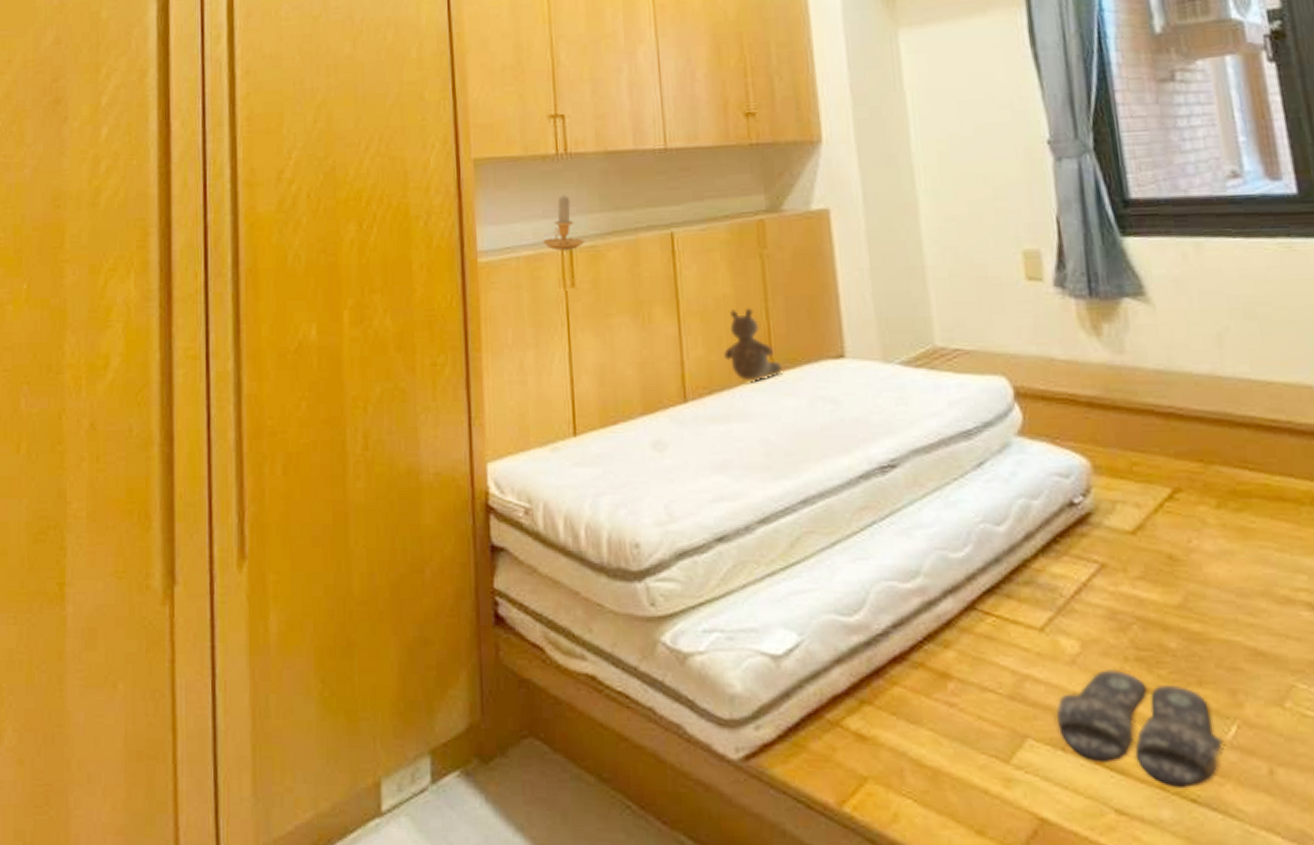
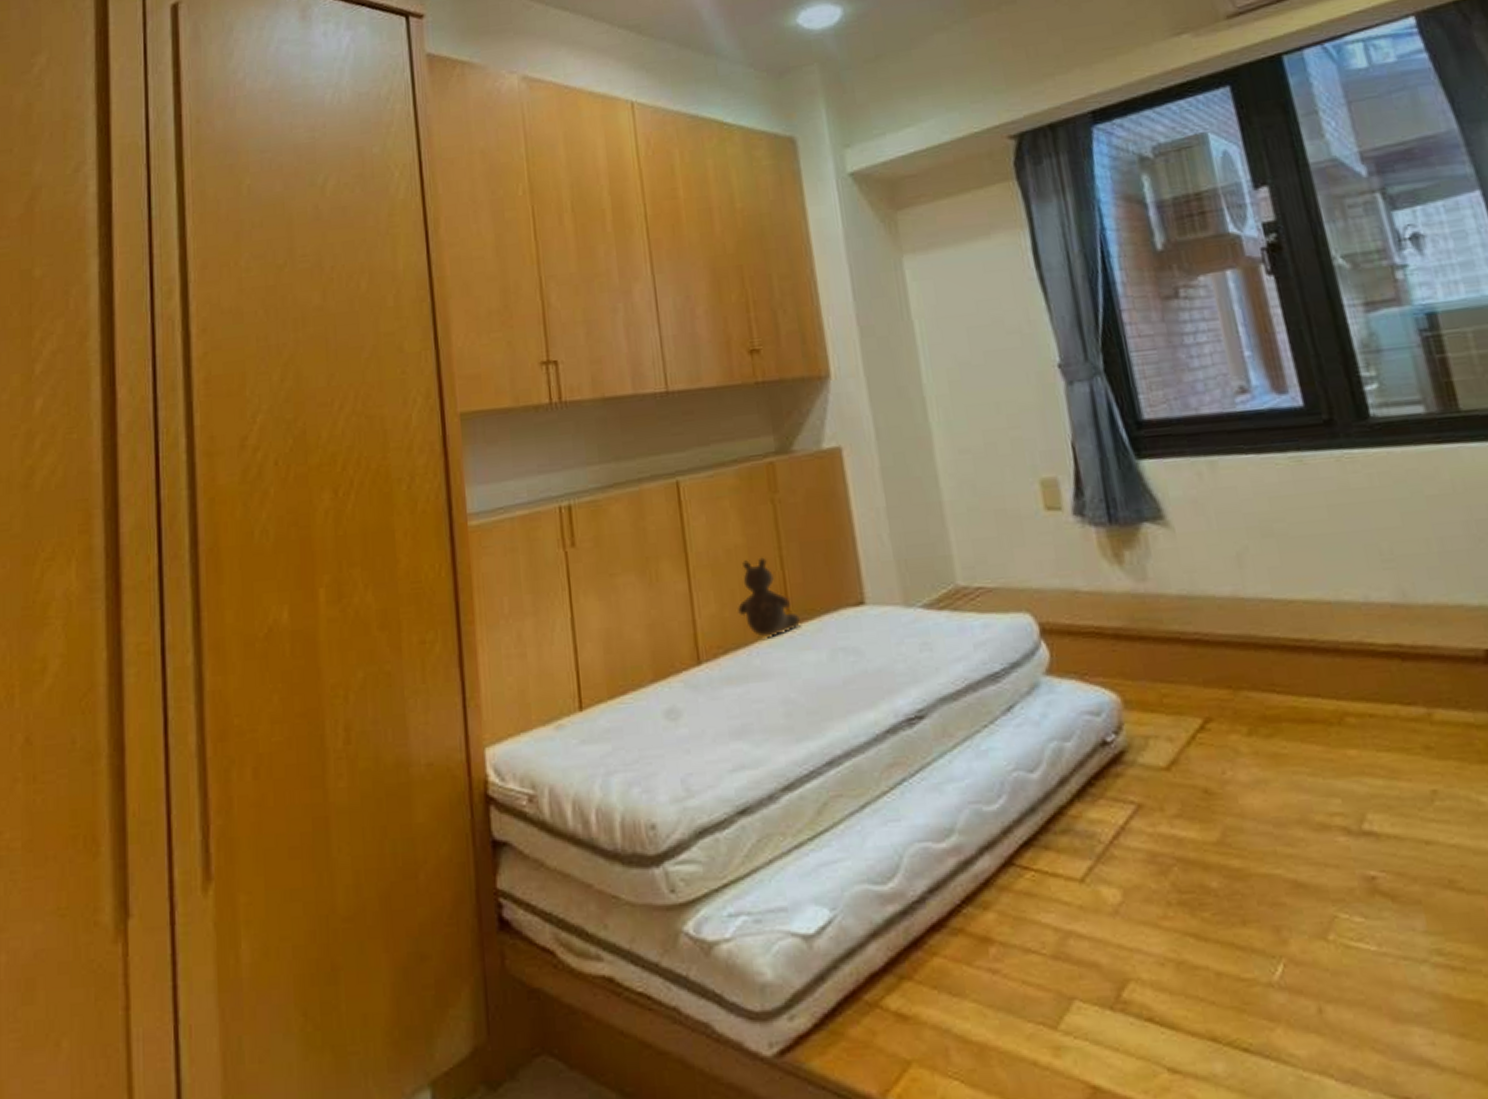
candle: present [542,194,585,251] -> none [538,446,585,508]
slippers: present [1057,669,1224,787] -> none [1102,916,1272,1037]

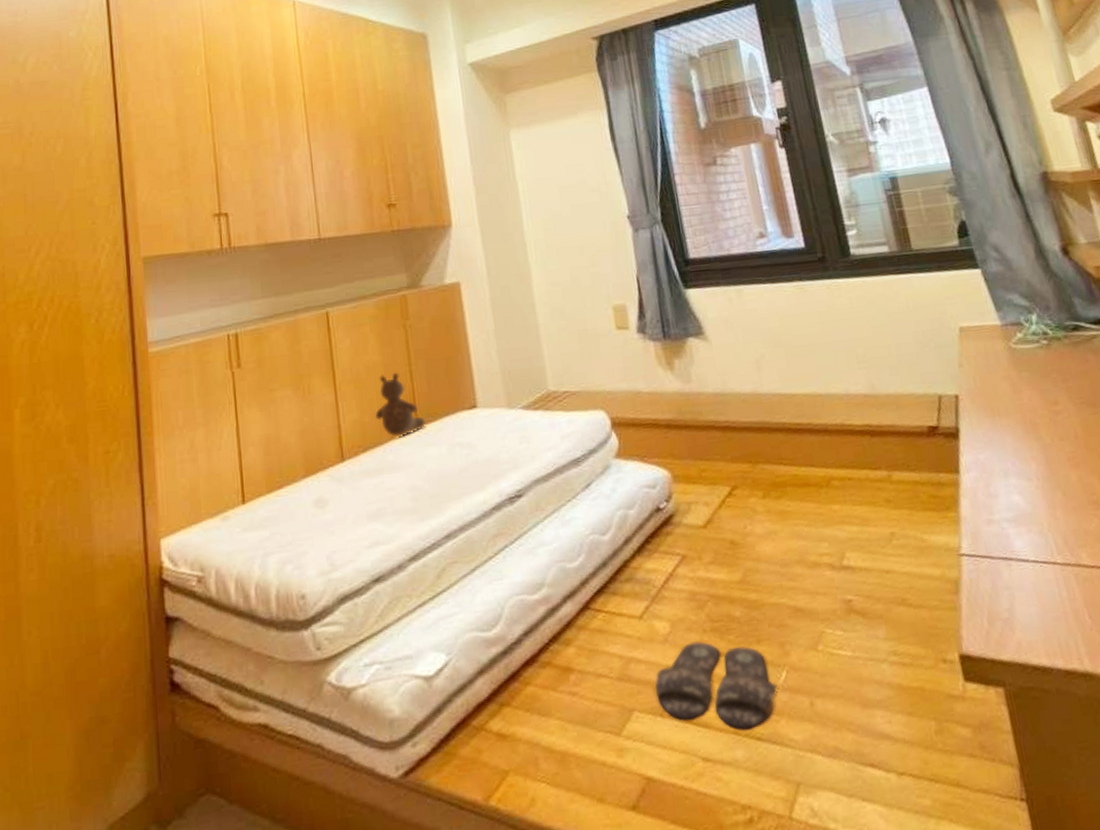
slippers: none [1102,916,1272,1037] -> present [655,641,778,730]

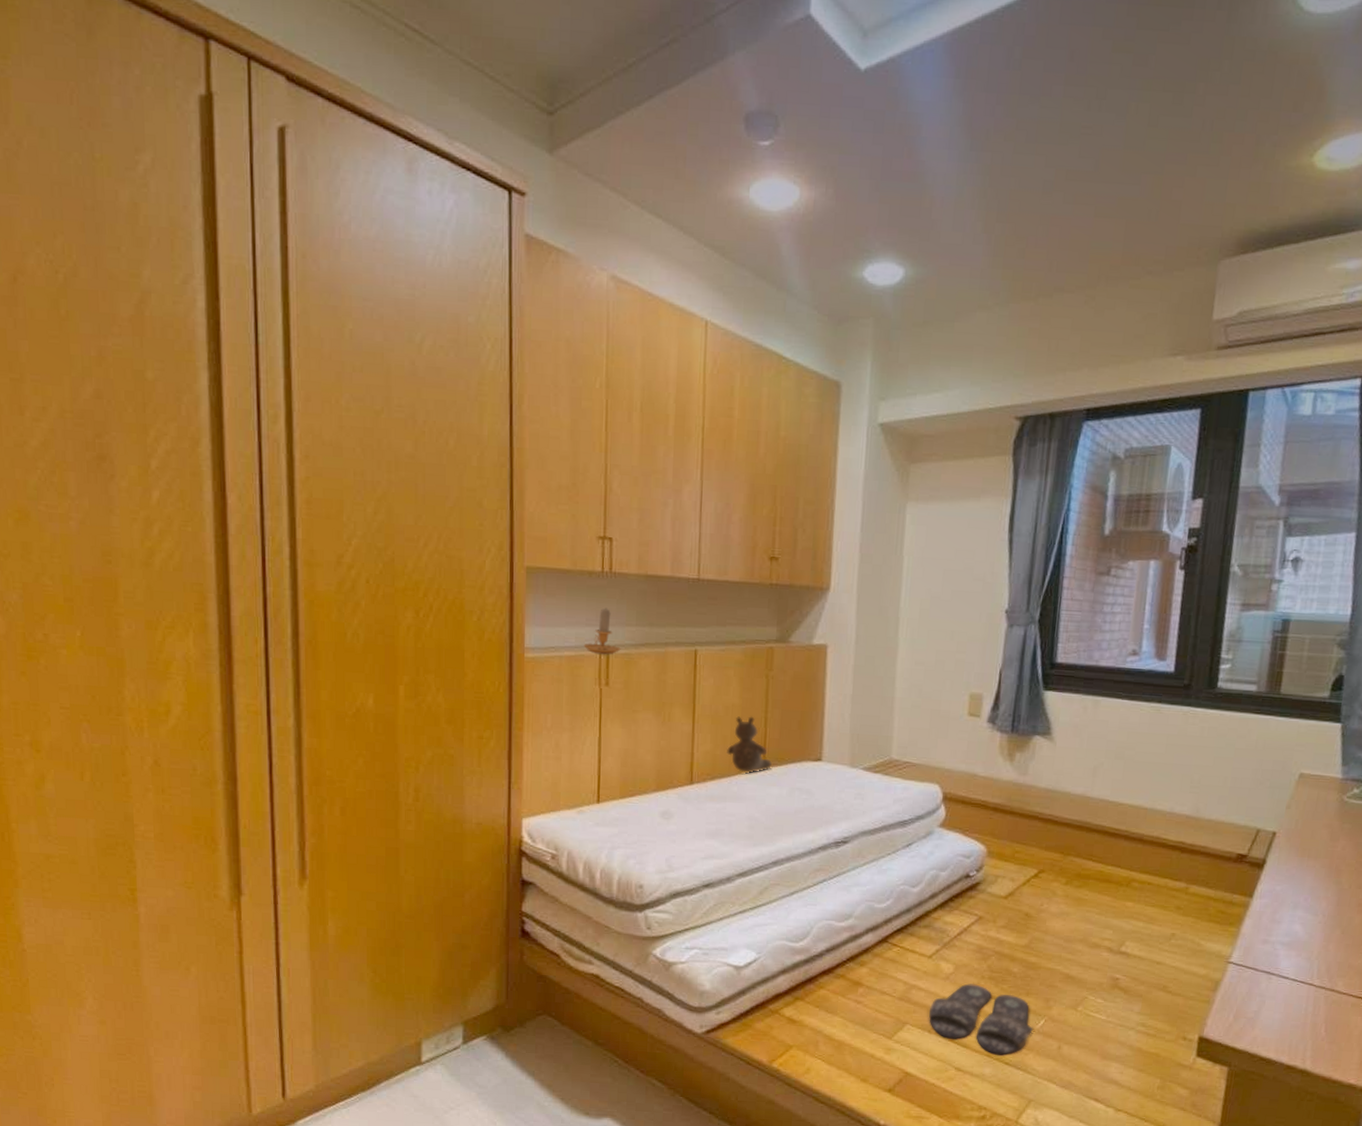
candle: none [210,284,249,336] -> present [583,607,621,655]

